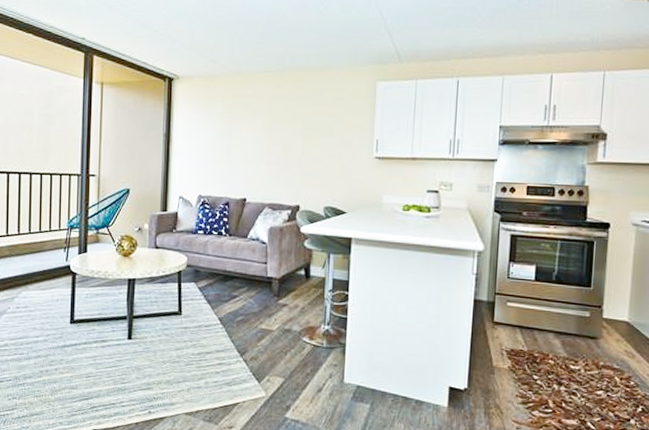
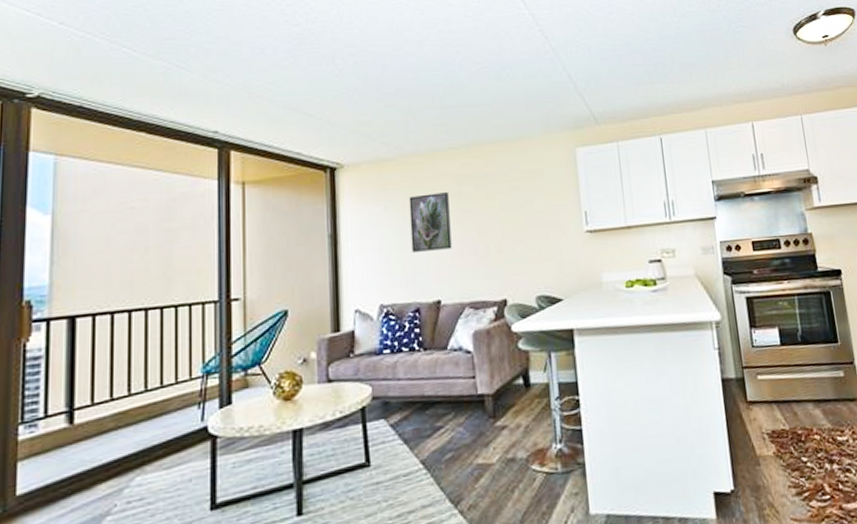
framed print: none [227,109,262,158] -> present [409,192,452,252]

